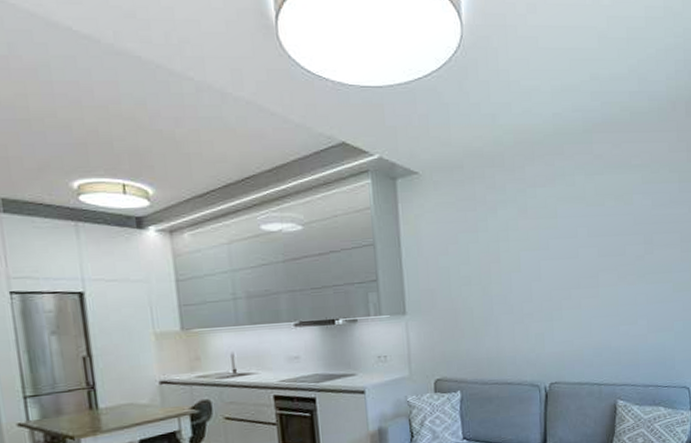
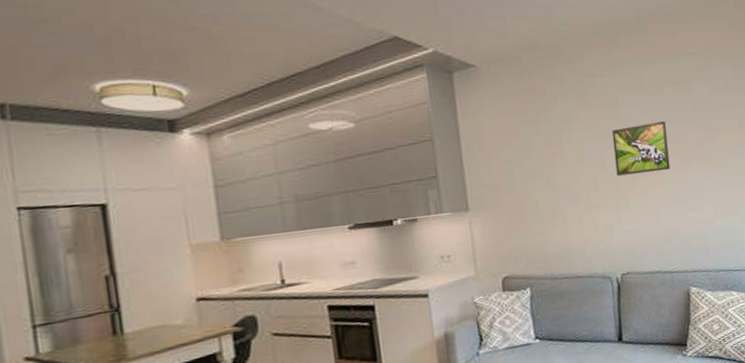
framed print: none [549,234,606,287] -> present [611,121,670,176]

